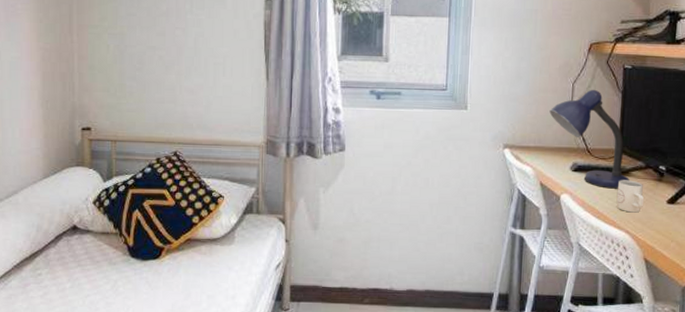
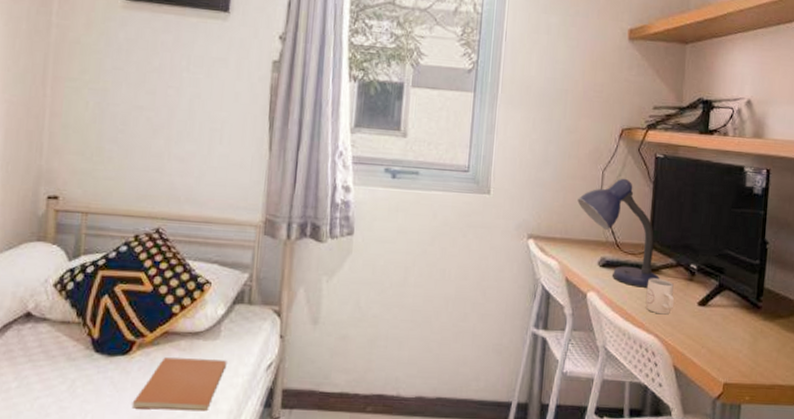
book: none [165,260,242,304] -> present [132,357,227,410]

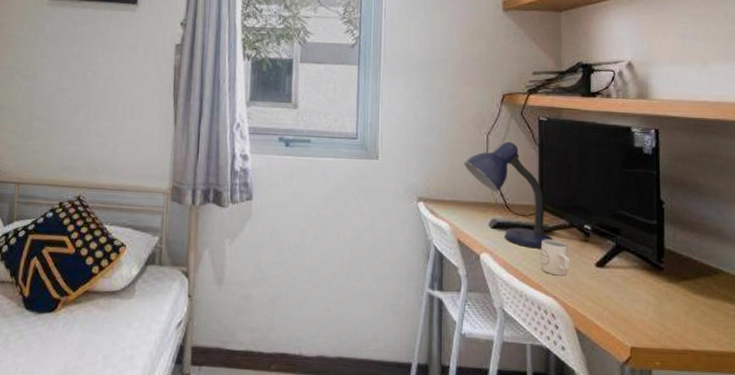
book: present [132,357,227,410] -> none [57,315,141,366]

